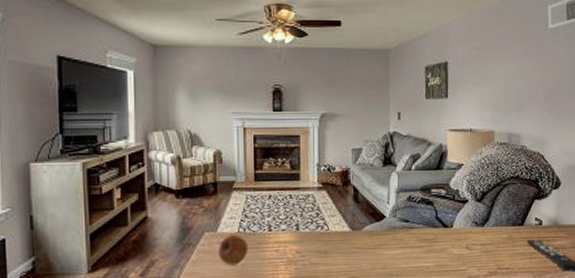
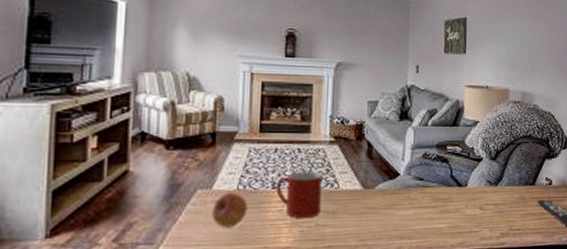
mug: none [272,215,313,258] -> present [276,171,322,219]

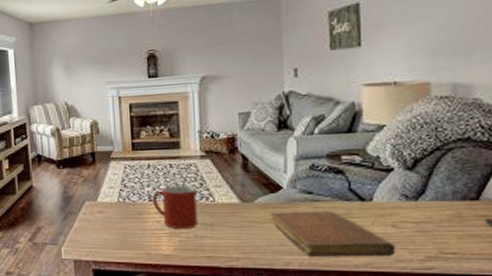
fruit: present [212,192,248,228] -> none [99,204,129,234]
notebook: none [387,196,481,240] -> present [269,211,396,257]

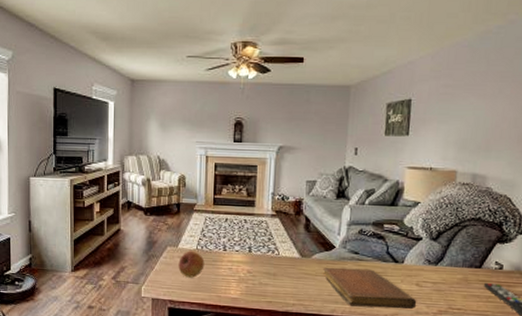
fruit: none [99,204,129,234] -> present [178,250,205,278]
mug: present [152,185,198,230] -> none [227,238,265,278]

